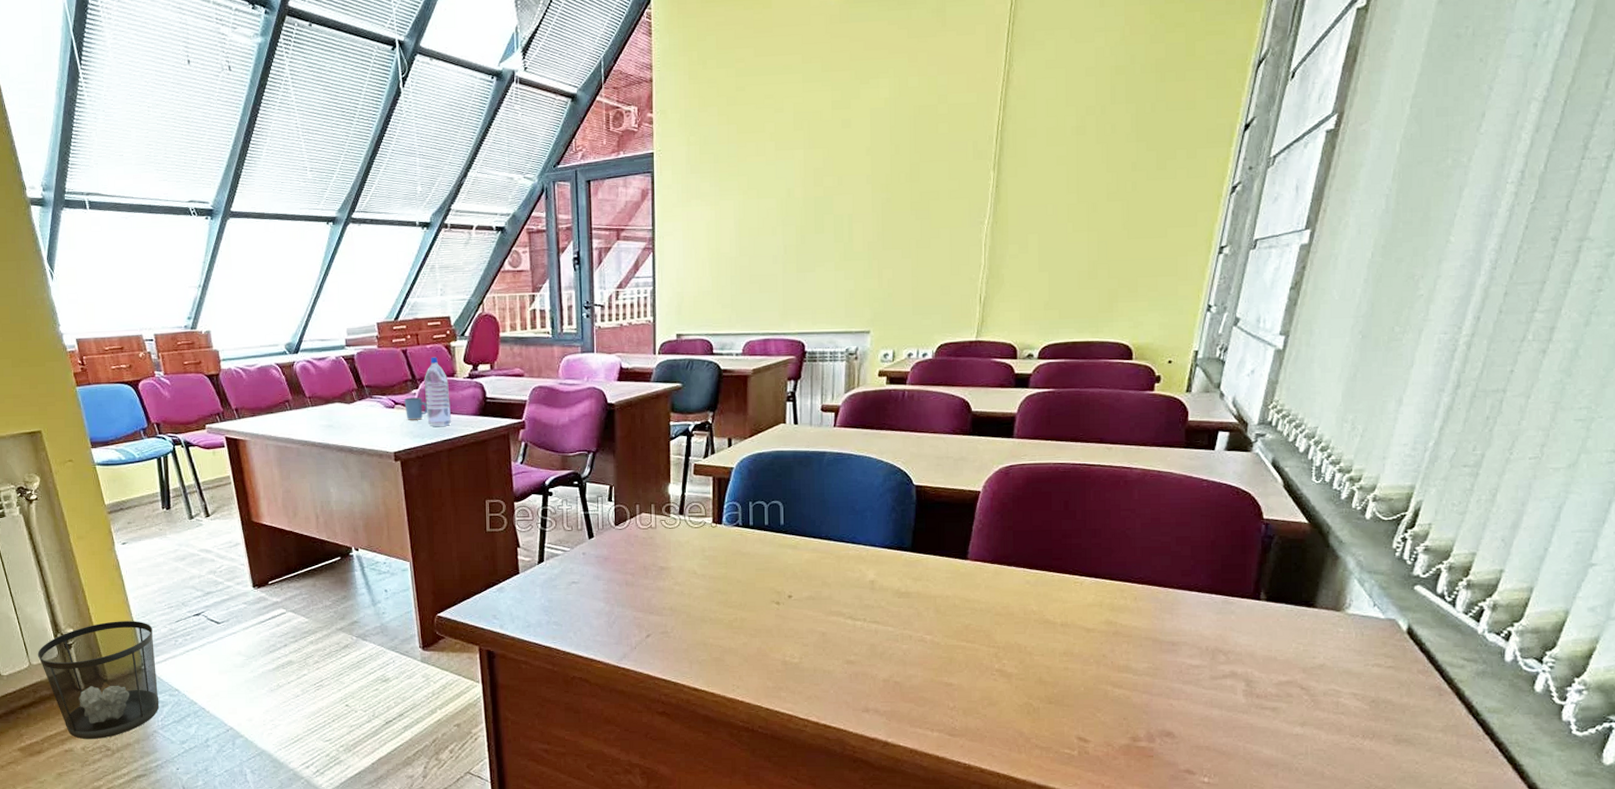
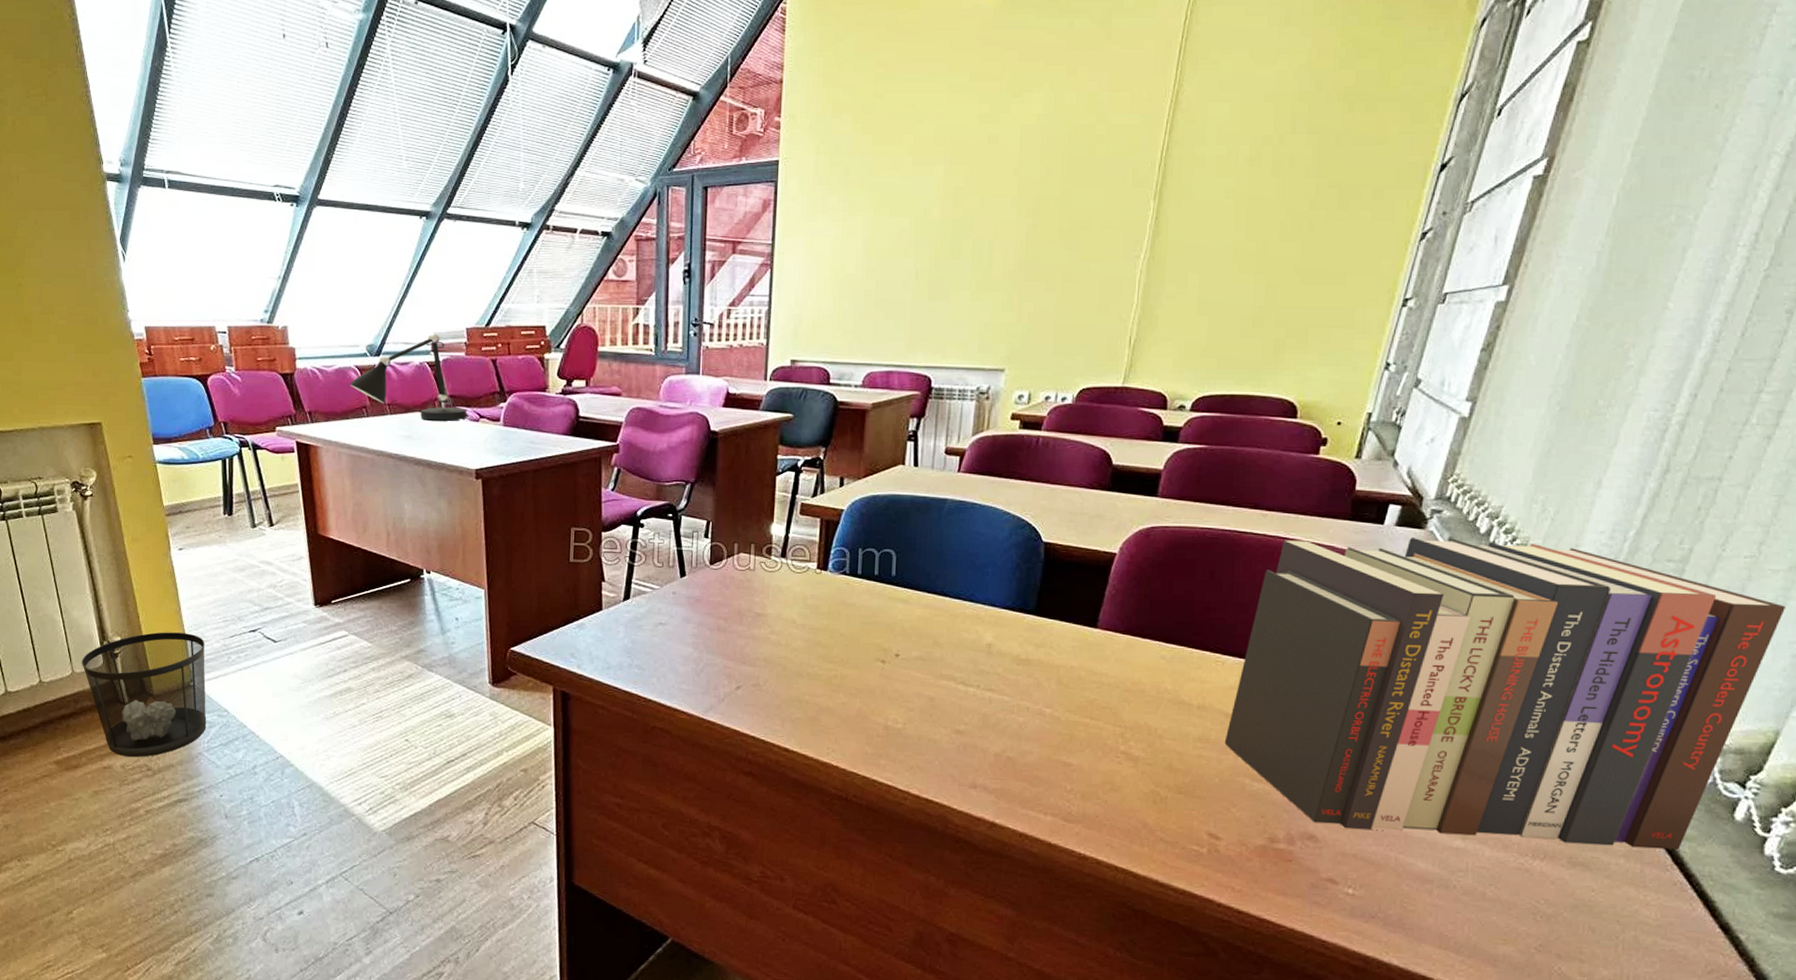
desk lamp: none [272,330,384,410] -> present [350,334,469,421]
mug: present [404,397,428,420] -> none [490,411,515,436]
water bottle: present [424,357,452,427] -> none [512,369,540,446]
books: none [1087,458,1567,724] -> present [1224,537,1786,850]

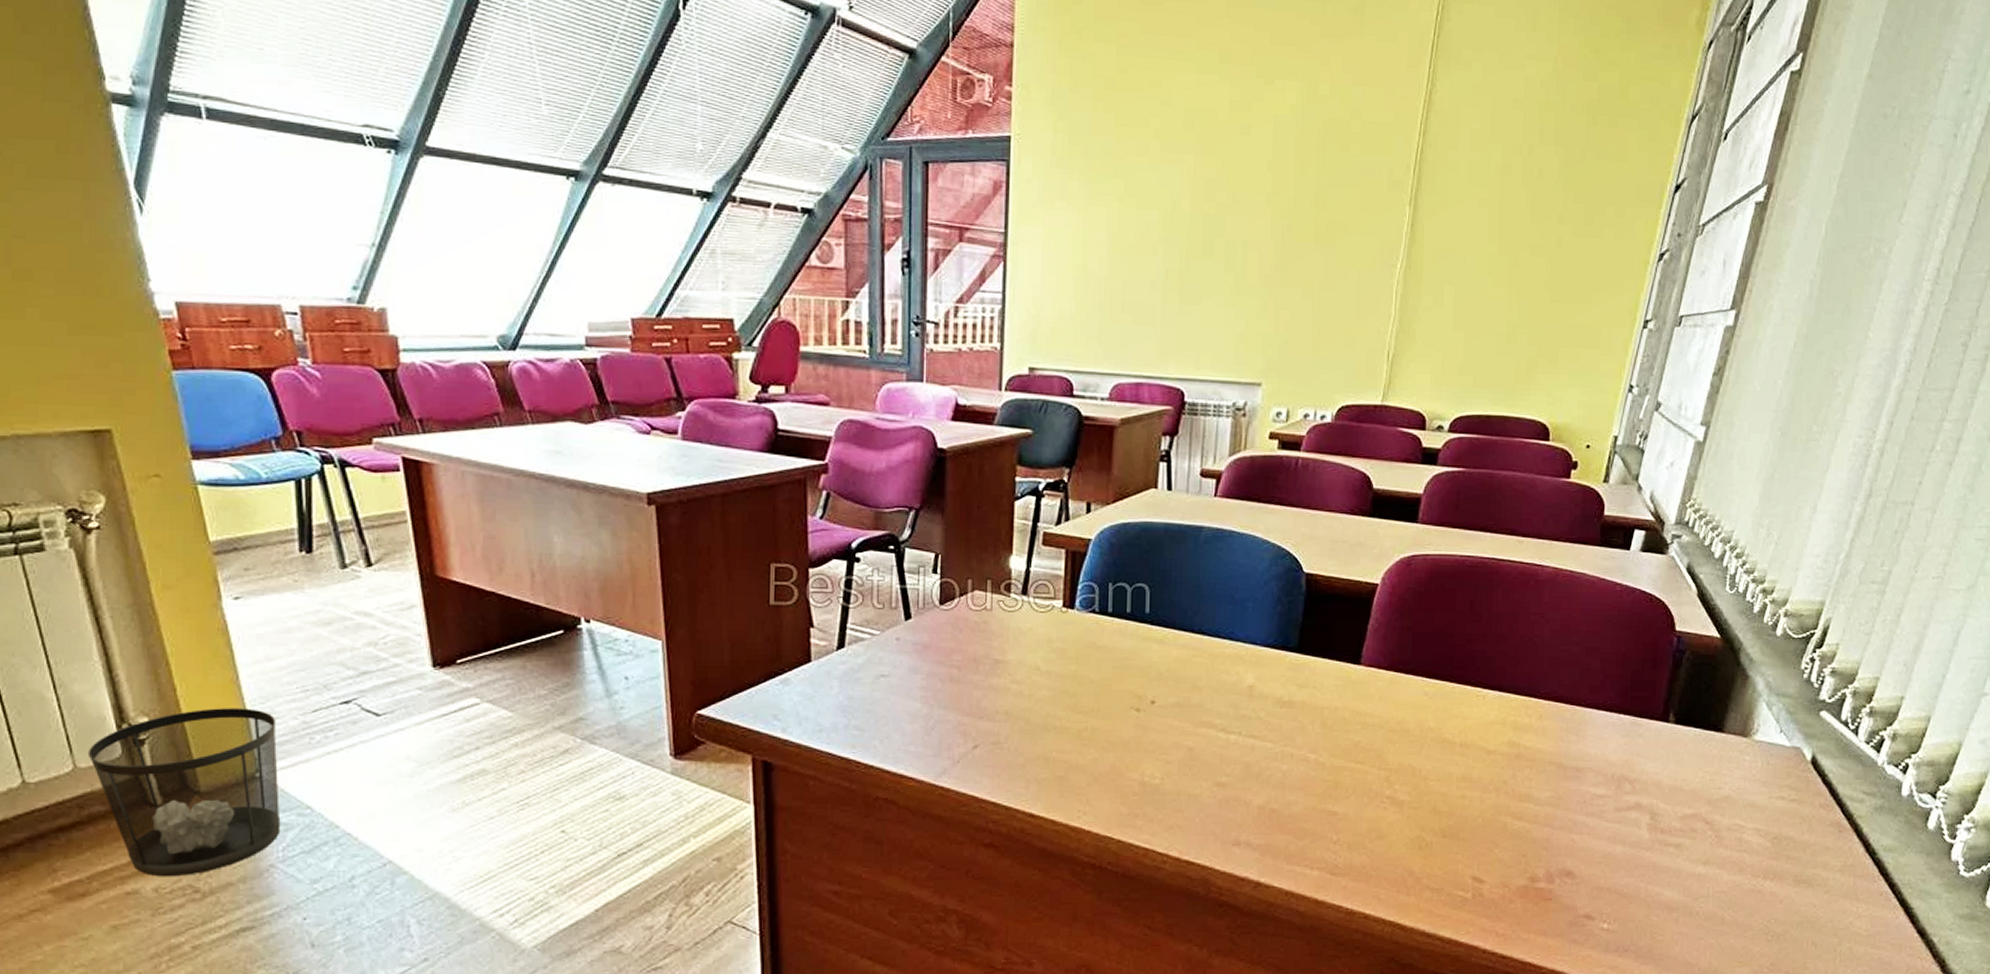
desk lamp: present [350,334,469,421] -> none [476,325,636,433]
books: present [1224,537,1786,850] -> none [1486,562,1965,863]

